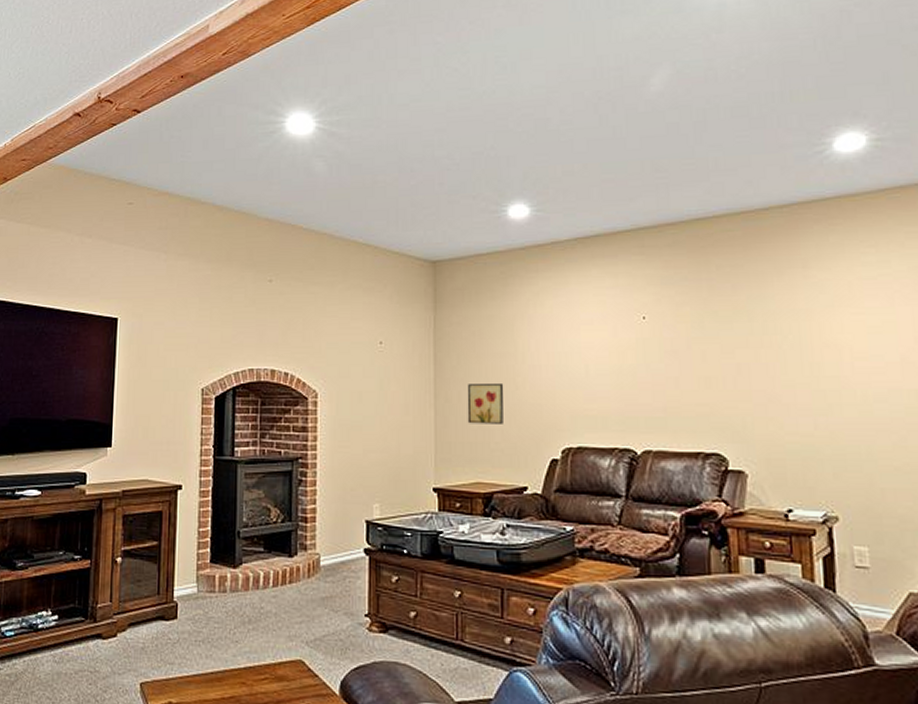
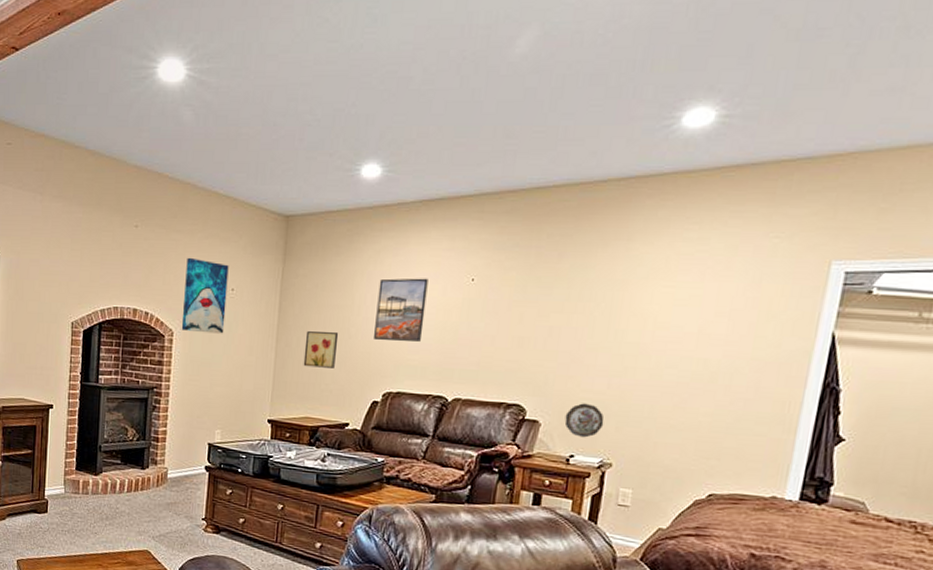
wall art: none [326,310,375,392] -> present [181,257,229,334]
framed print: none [542,319,598,390] -> present [374,278,428,342]
decorative plate: none [773,448,819,488] -> present [564,403,604,438]

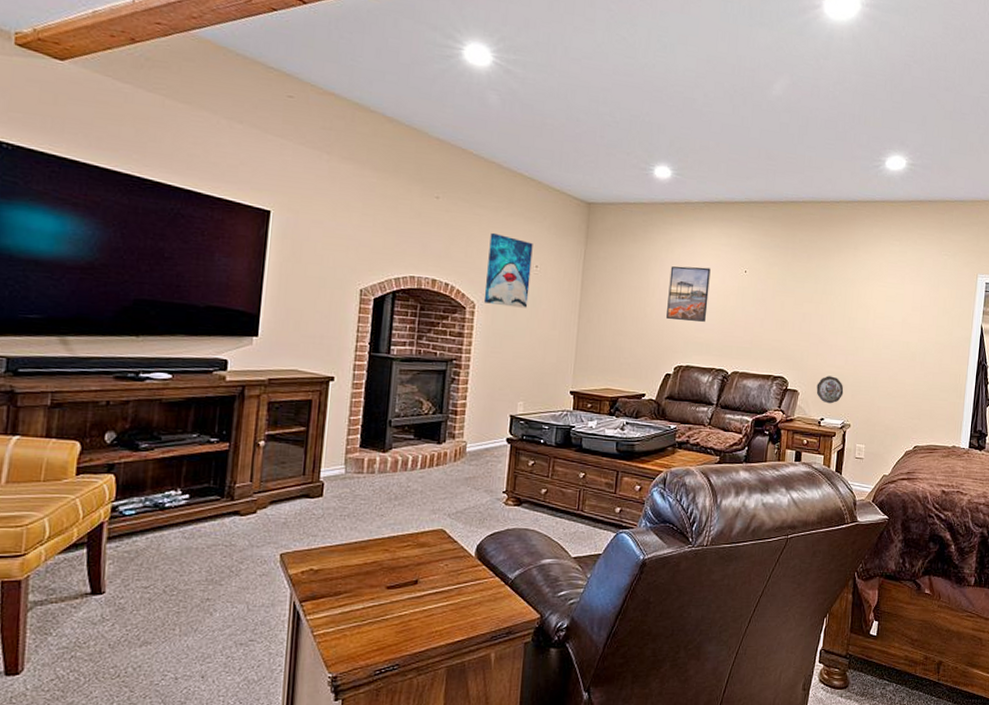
wall art: present [303,331,339,368] -> none [604,309,636,344]

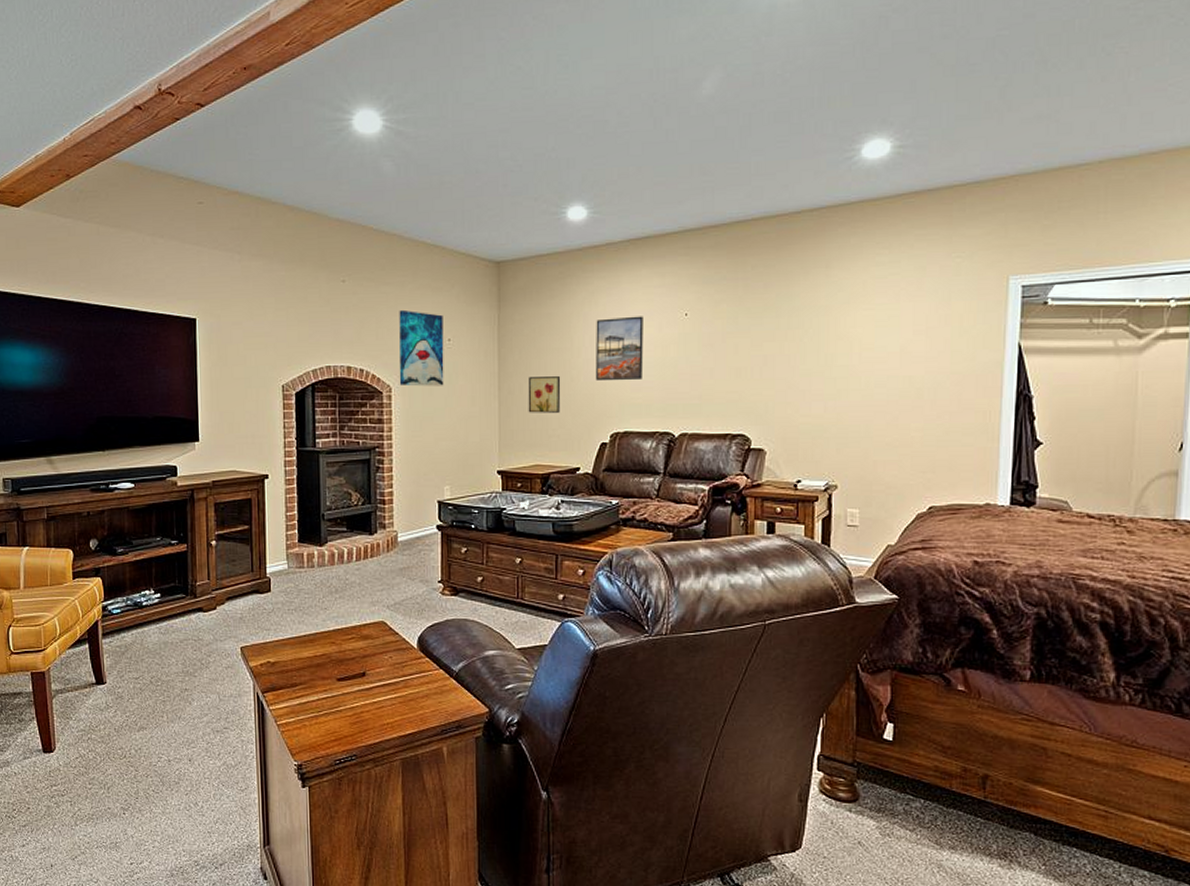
wall art: none [604,309,636,344] -> present [528,375,561,413]
decorative plate: present [816,376,844,404] -> none [788,428,825,462]

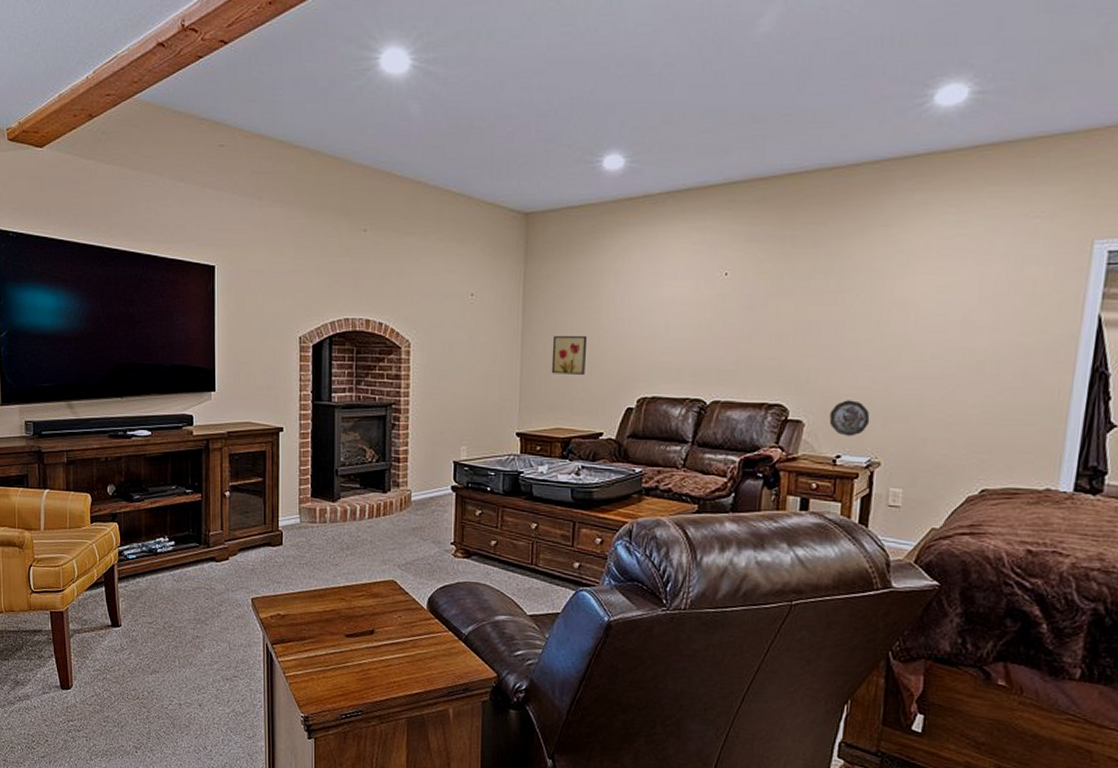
wall art: present [399,309,444,387] -> none [418,261,467,343]
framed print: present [596,316,643,382] -> none [625,274,680,343]
decorative plate: none [788,428,825,462] -> present [829,400,870,437]

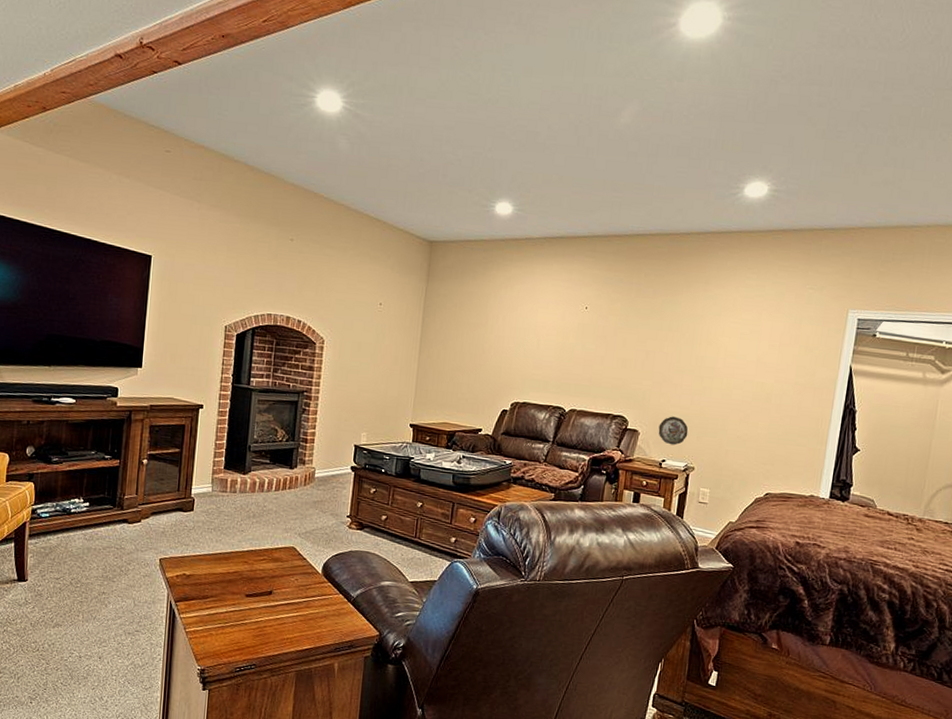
wall art: present [551,335,588,375] -> none [442,345,474,379]

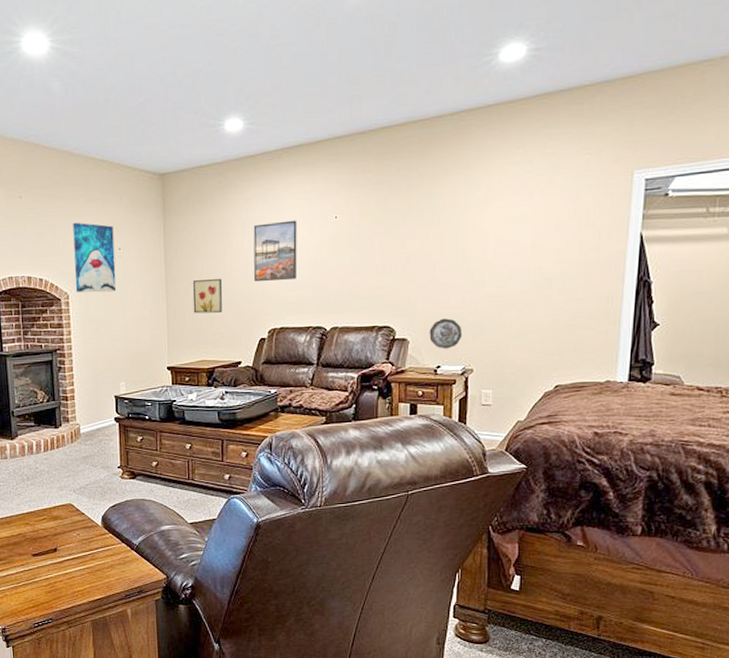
wall art: none [332,272,378,344] -> present [73,222,117,293]
wall art: none [442,345,474,379] -> present [192,278,223,314]
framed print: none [504,303,550,359] -> present [253,220,297,282]

